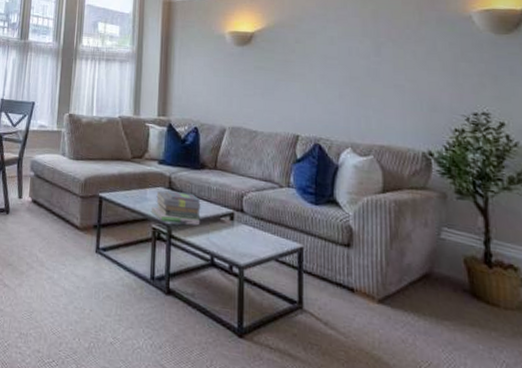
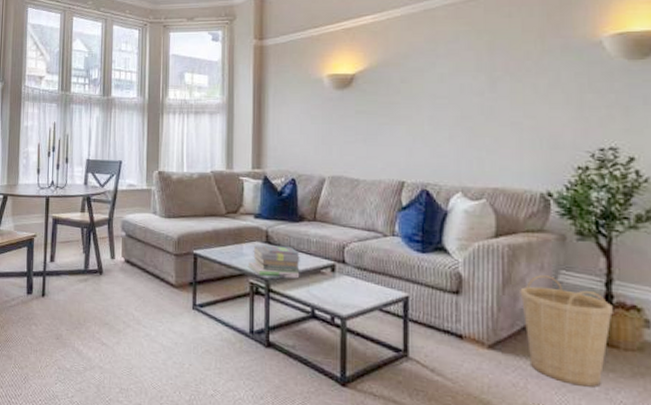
basket: none [406,231,492,346] -> present [520,275,613,387]

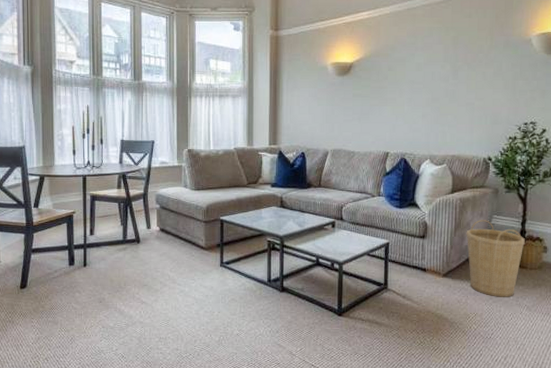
books: present [248,245,300,279] -> none [266,209,308,235]

